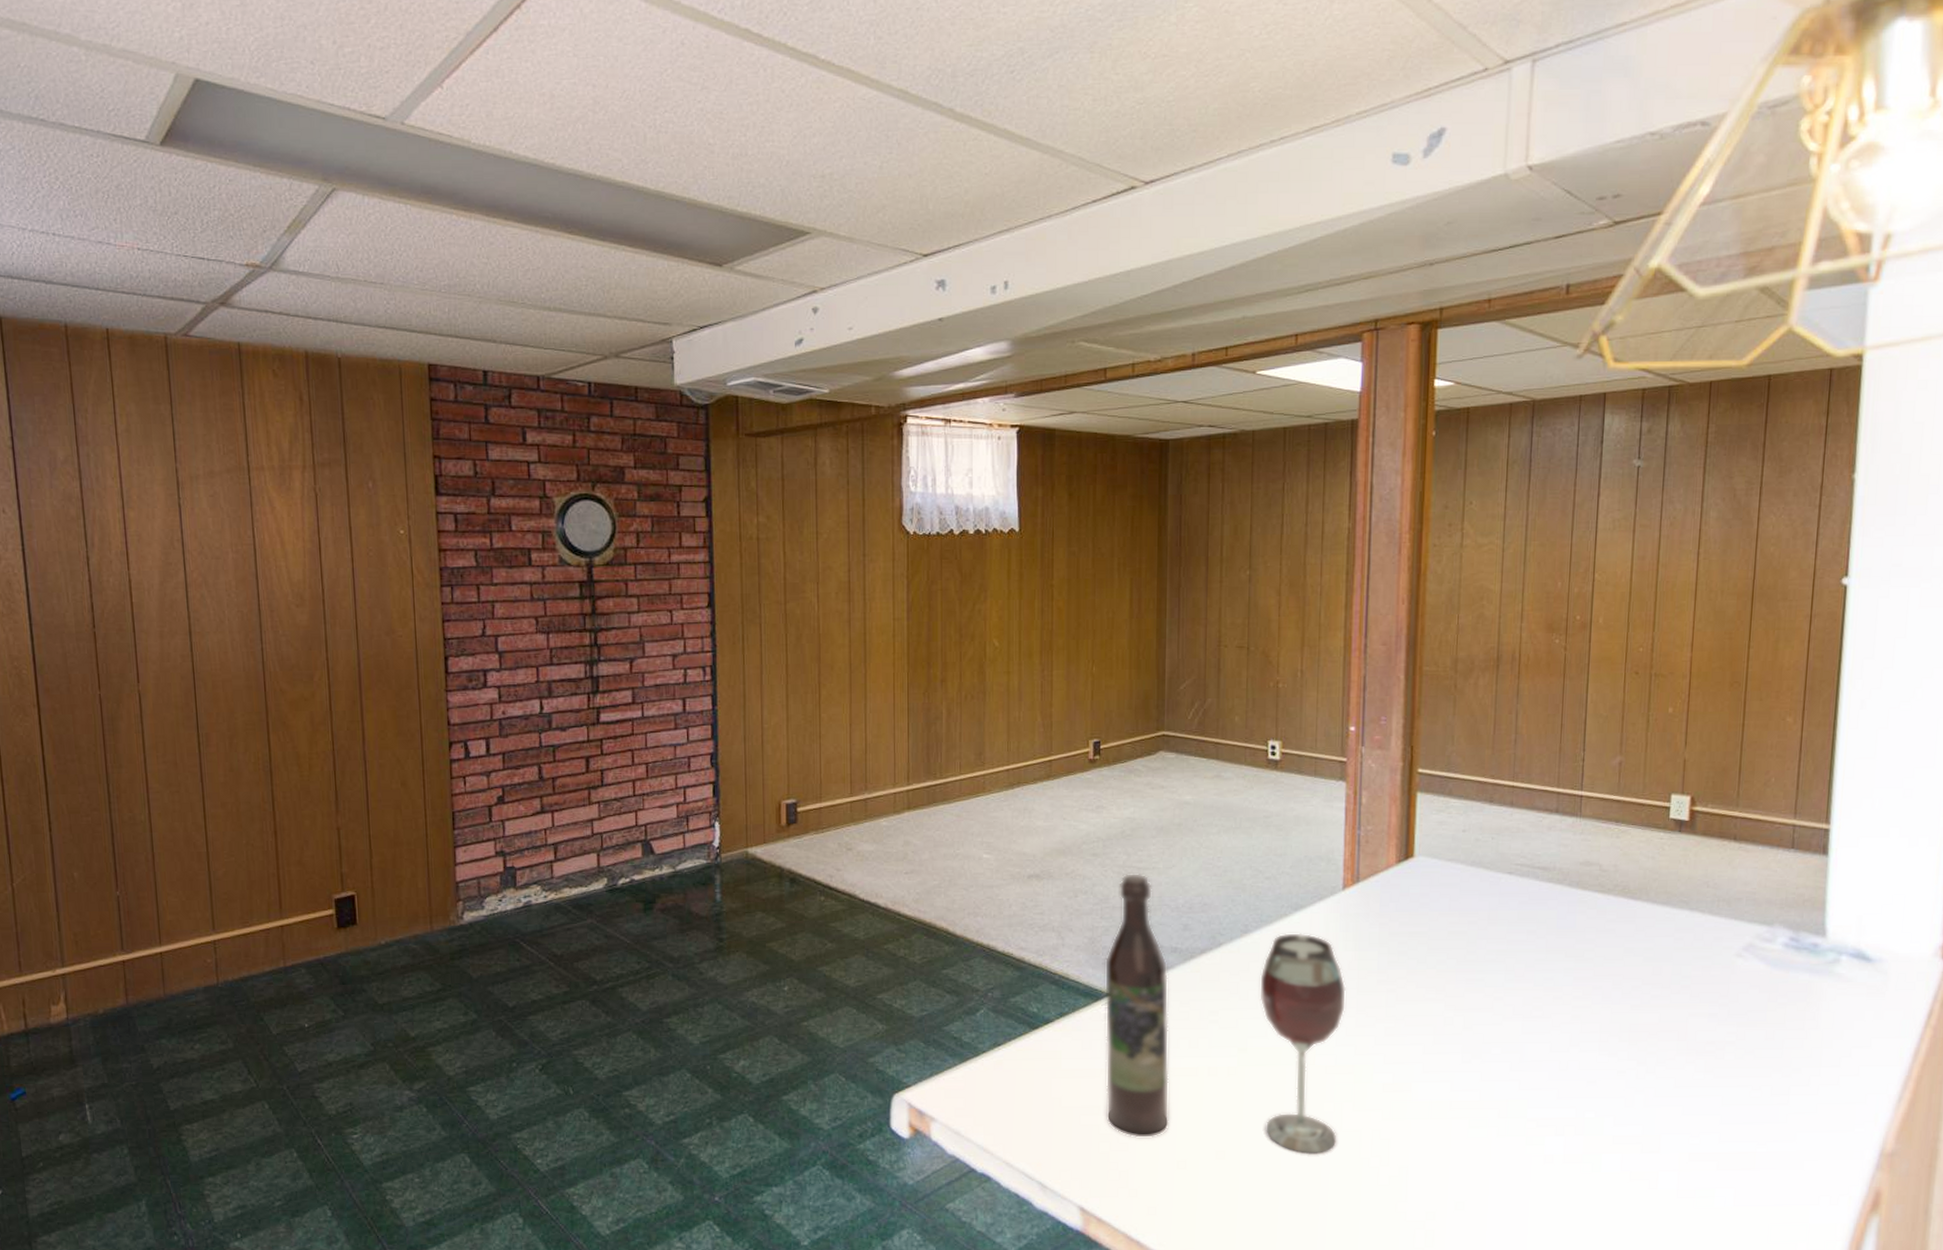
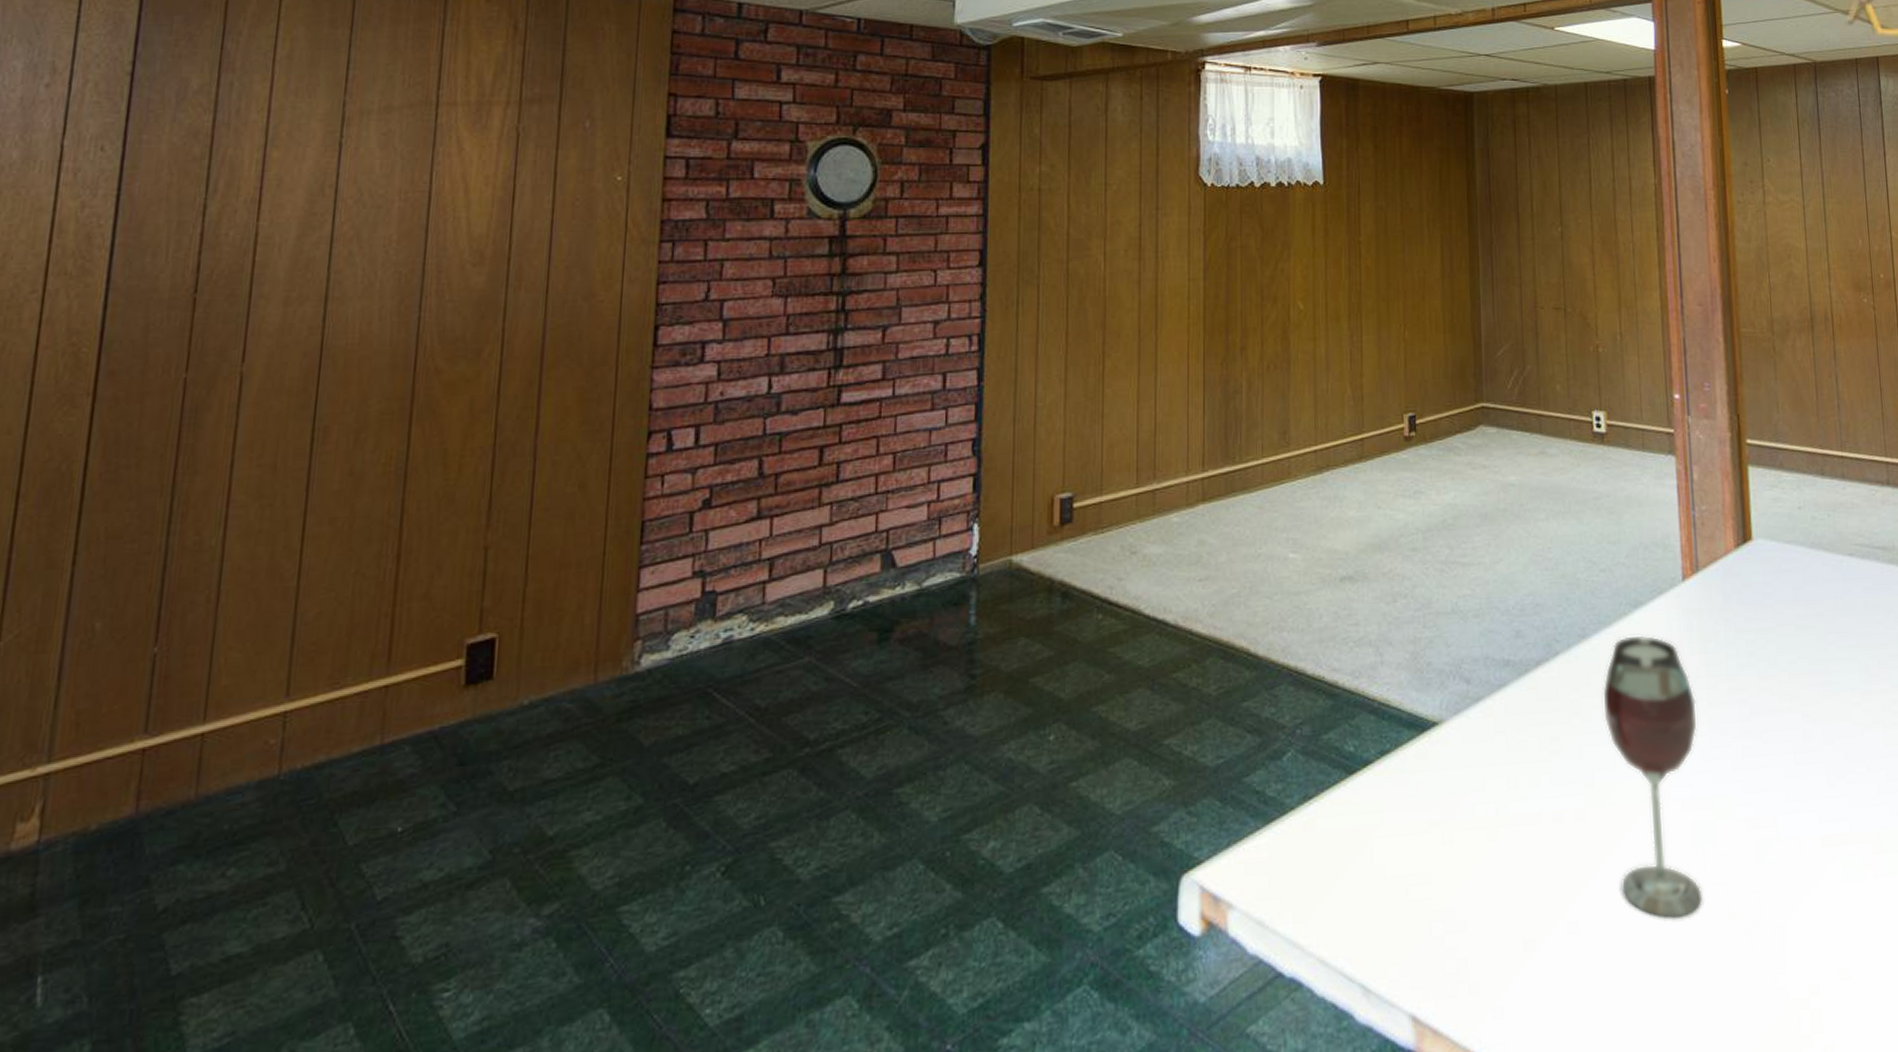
wine bottle: present [1104,872,1170,1139] -> none [1429,569,1512,914]

